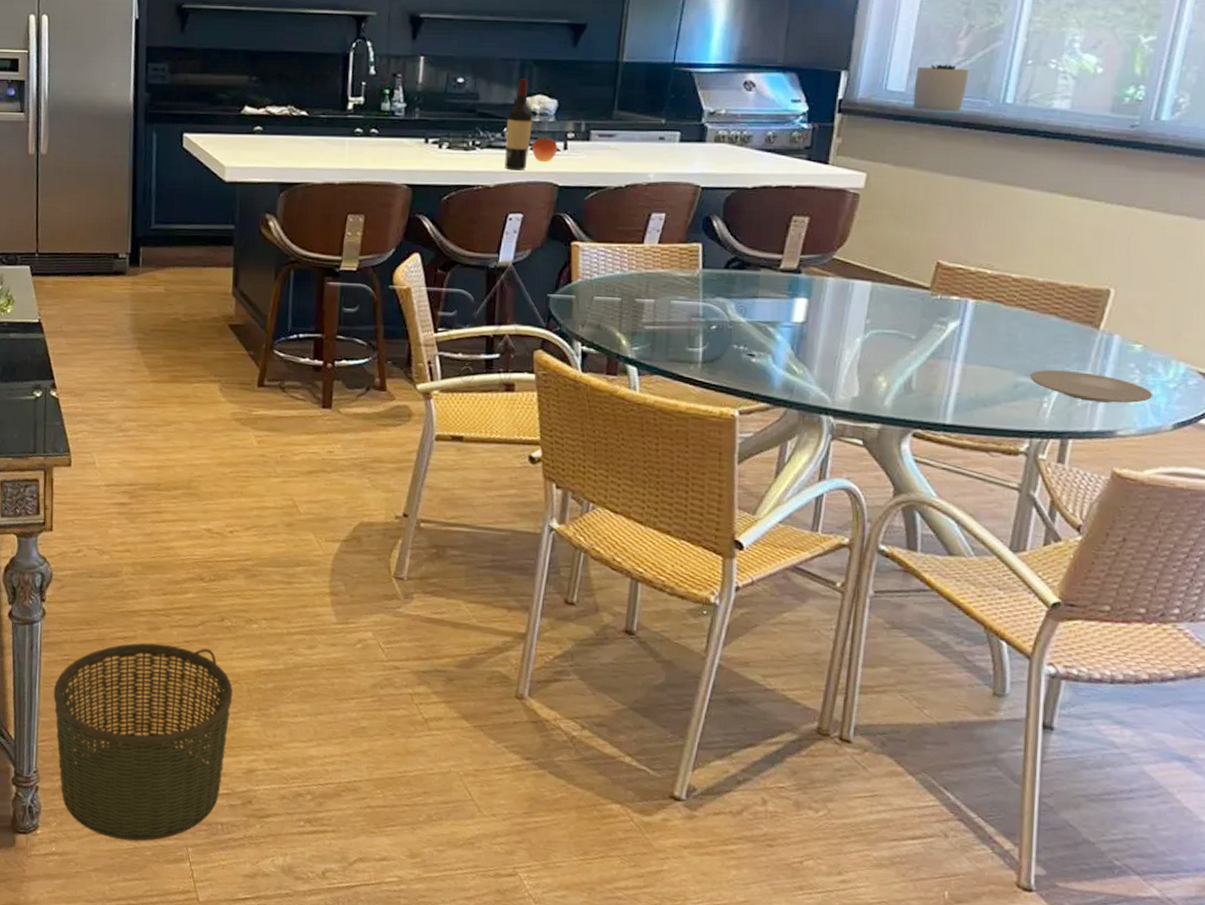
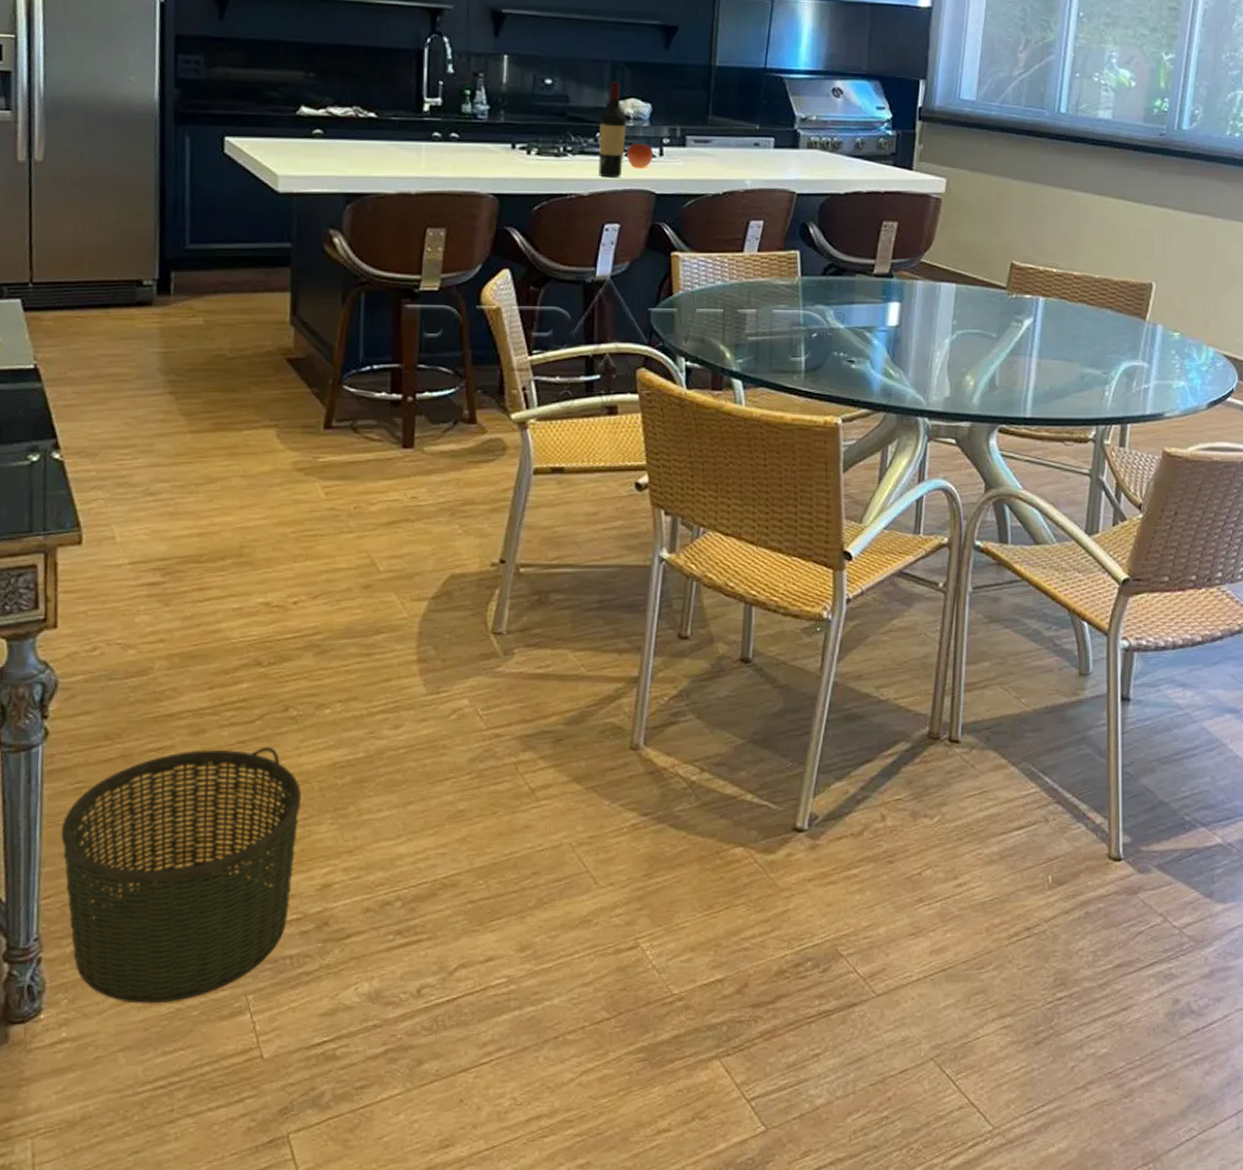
planter: present [913,64,969,112] -> none [983,75,1029,121]
plate: present [1029,370,1154,403] -> none [1092,360,1191,388]

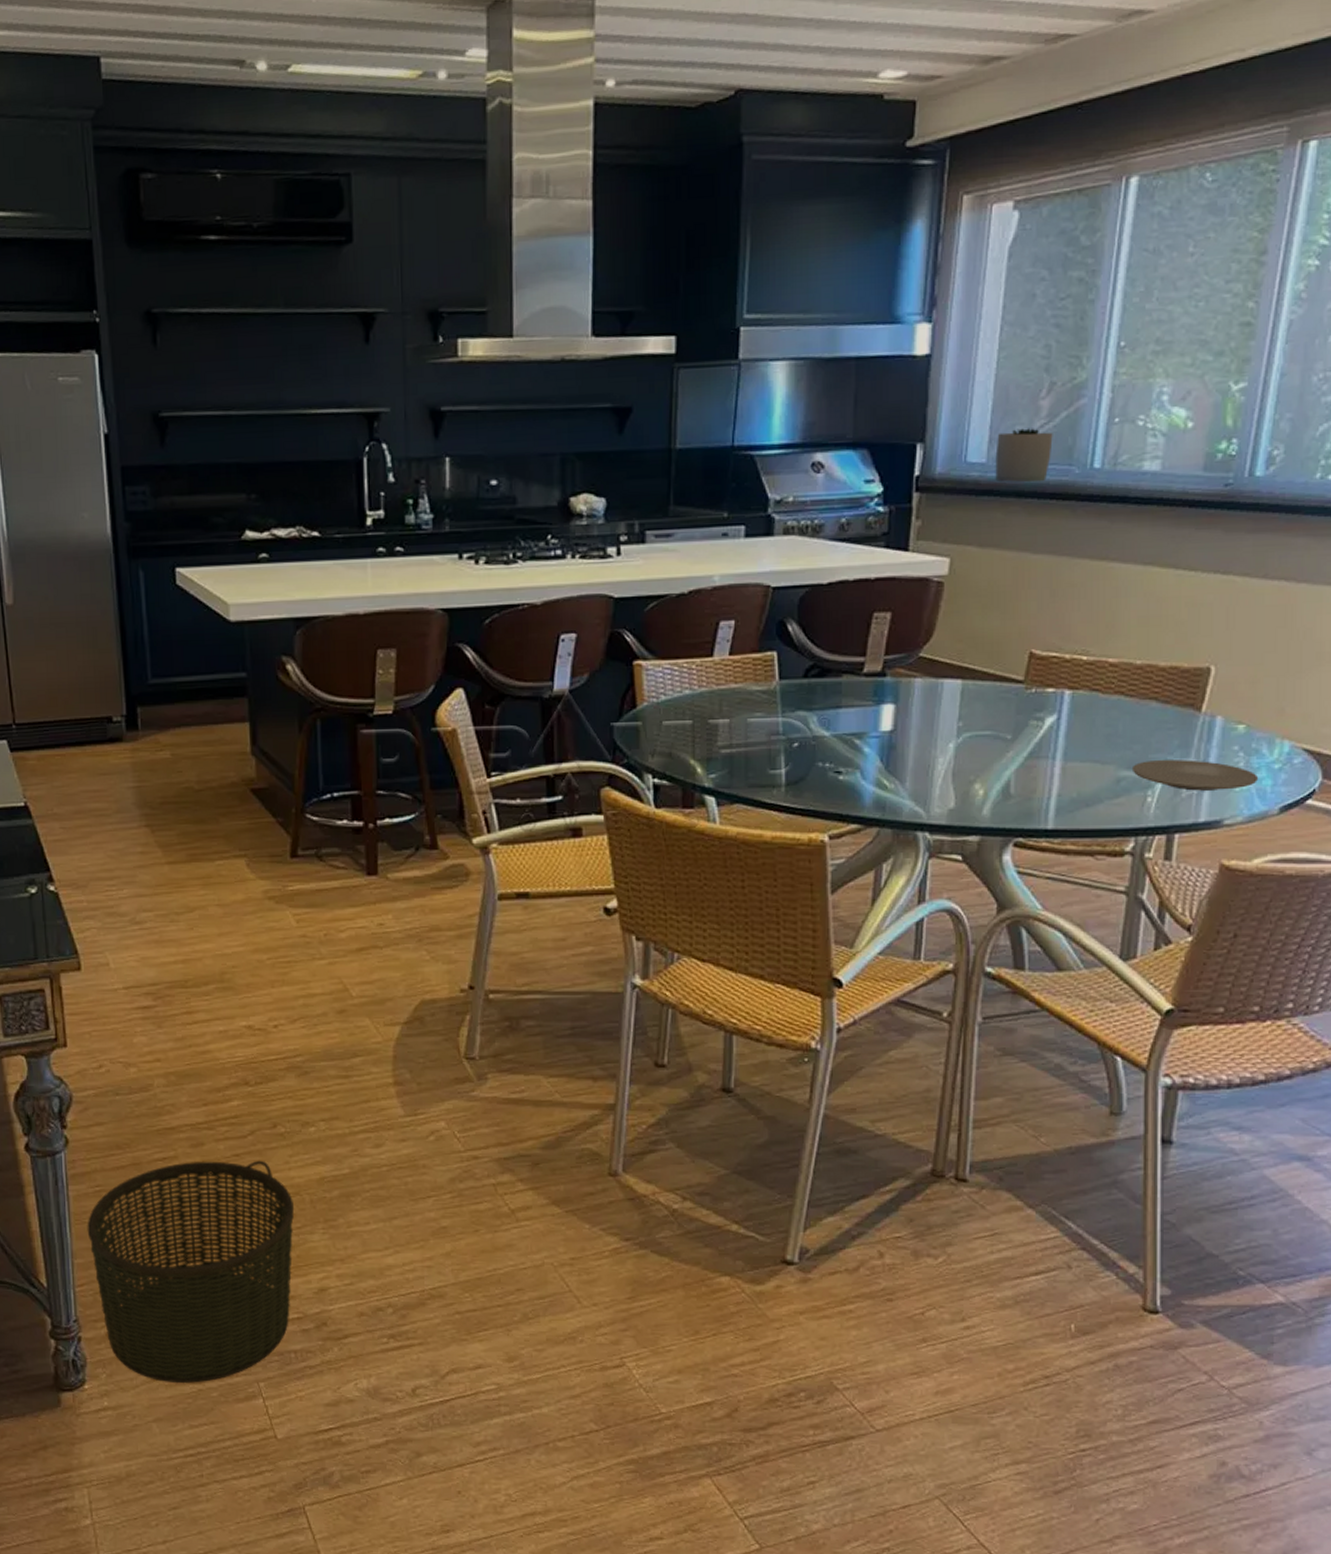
wine bottle: present [599,81,627,178] -> none [551,476,580,584]
fruit: present [627,143,654,168] -> none [581,543,610,571]
planter: none [983,75,1029,121] -> present [995,428,1053,483]
plate: none [1092,360,1191,388] -> present [1131,759,1259,791]

